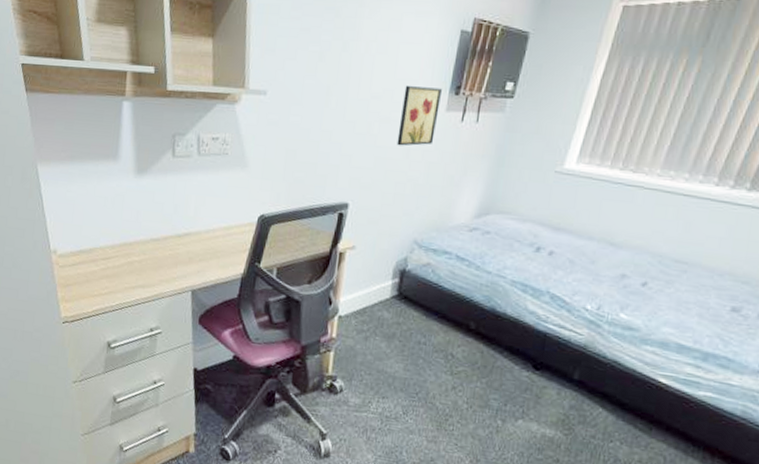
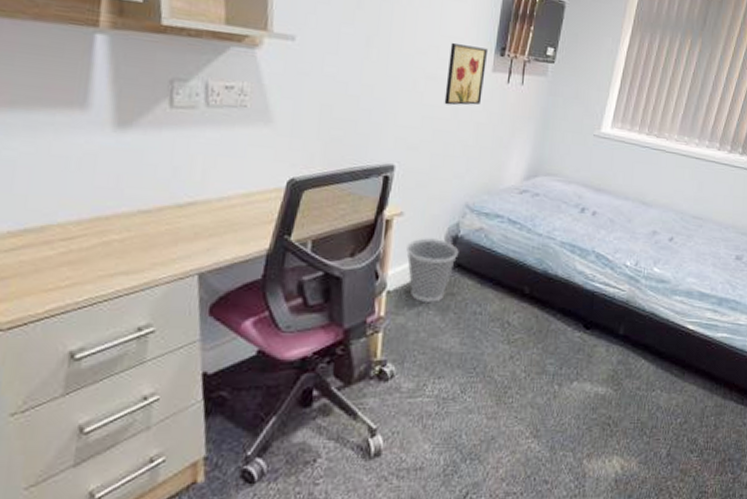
wastebasket: none [357,270,406,330] -> present [406,237,459,304]

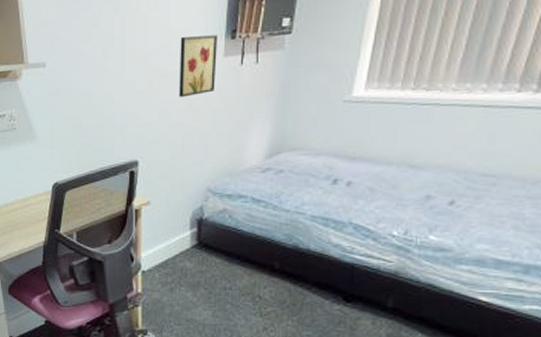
wastebasket: present [406,237,459,304] -> none [156,221,205,281]

